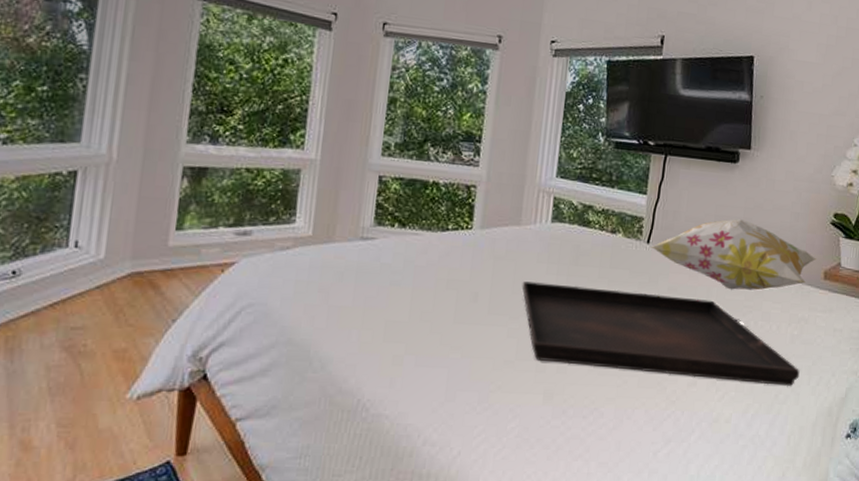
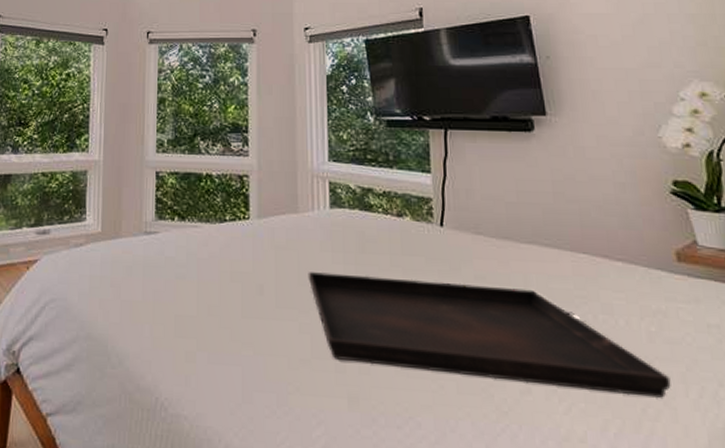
decorative pillow: present [649,219,817,290] -> none [444,194,662,277]

